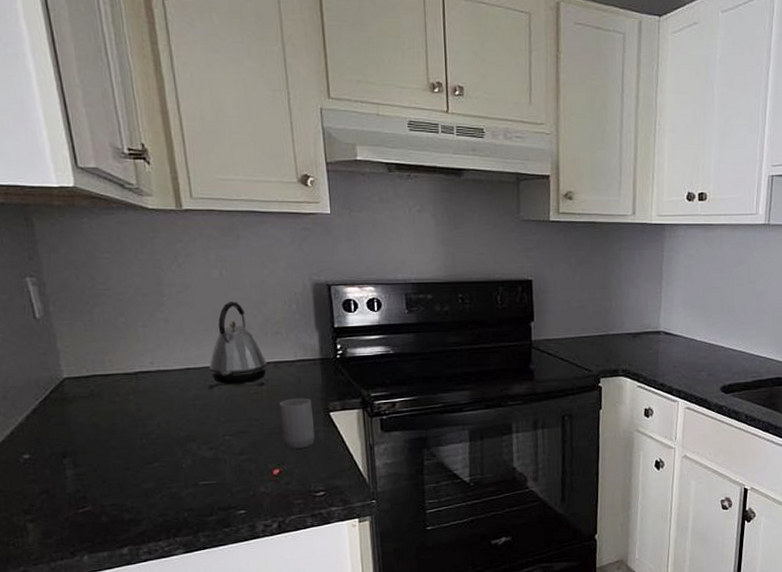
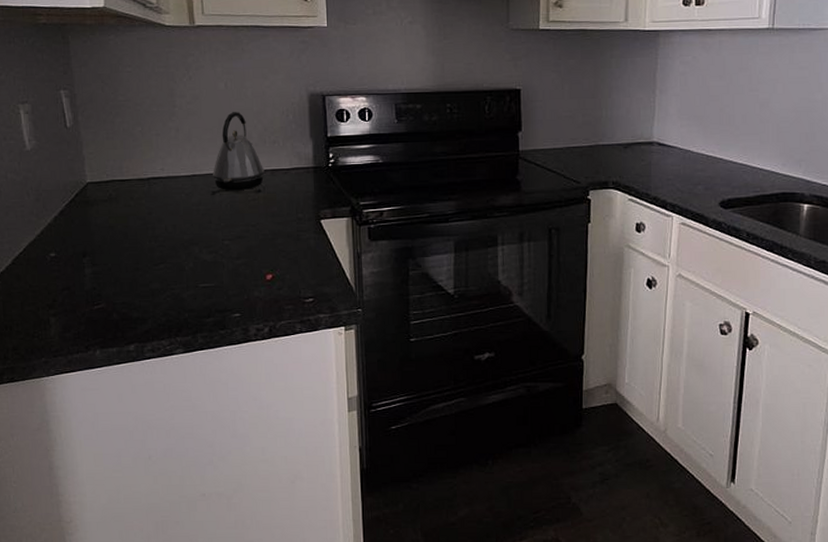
cup: present [280,398,316,449] -> none [275,205,307,255]

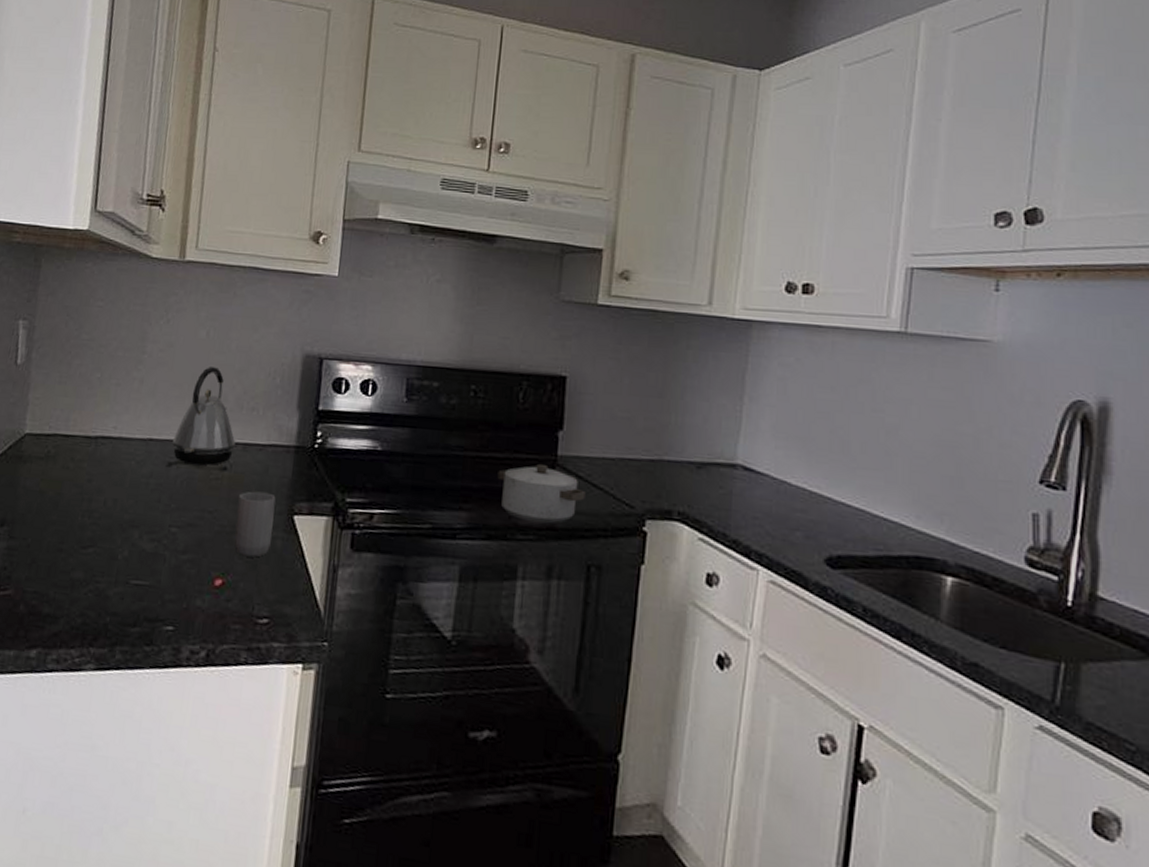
cup: none [275,205,307,255] -> present [233,491,276,558]
cooking pot: none [475,158,543,203] -> present [497,463,586,524]

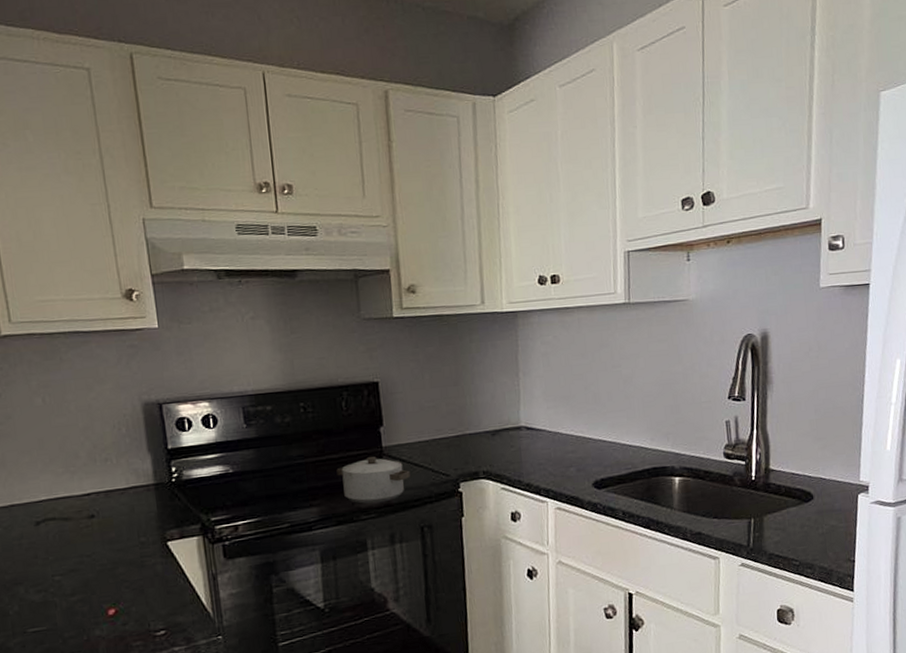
kettle: present [171,367,236,466] -> none [34,429,98,520]
cup: present [233,491,276,558] -> none [112,528,153,586]

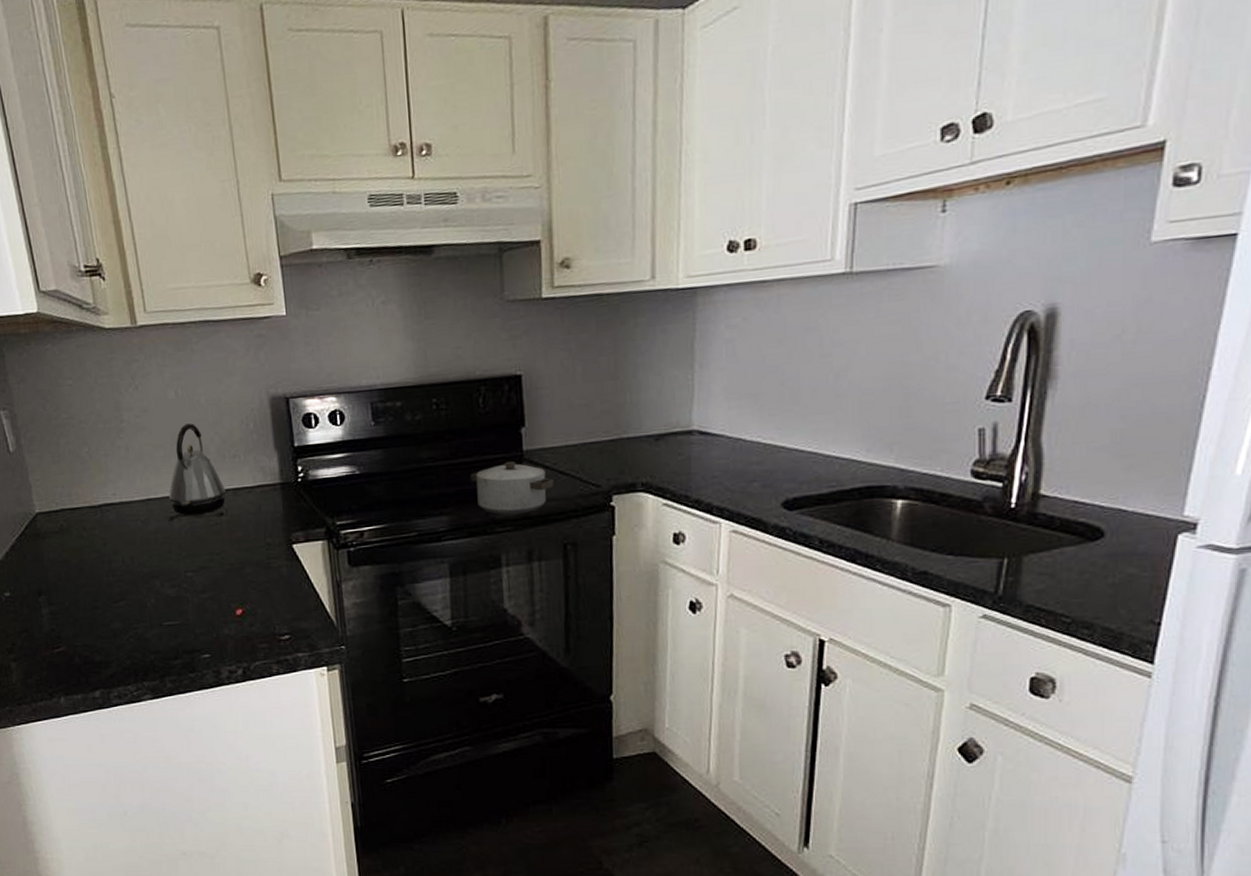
kettle: none [34,429,98,520] -> present [168,423,226,516]

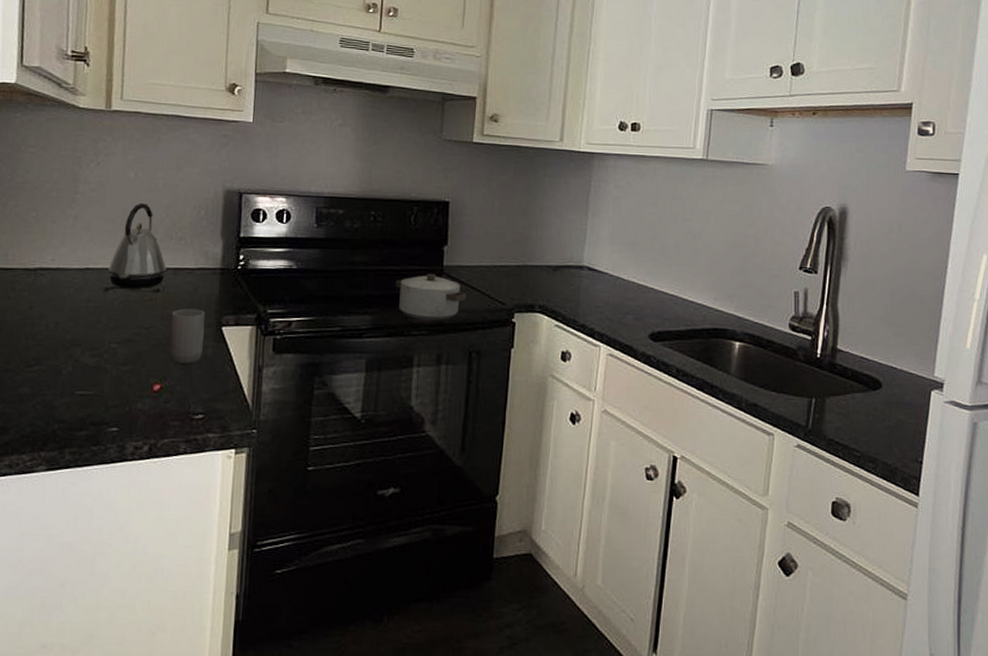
cup: none [240,528,278,587] -> present [169,308,205,364]

